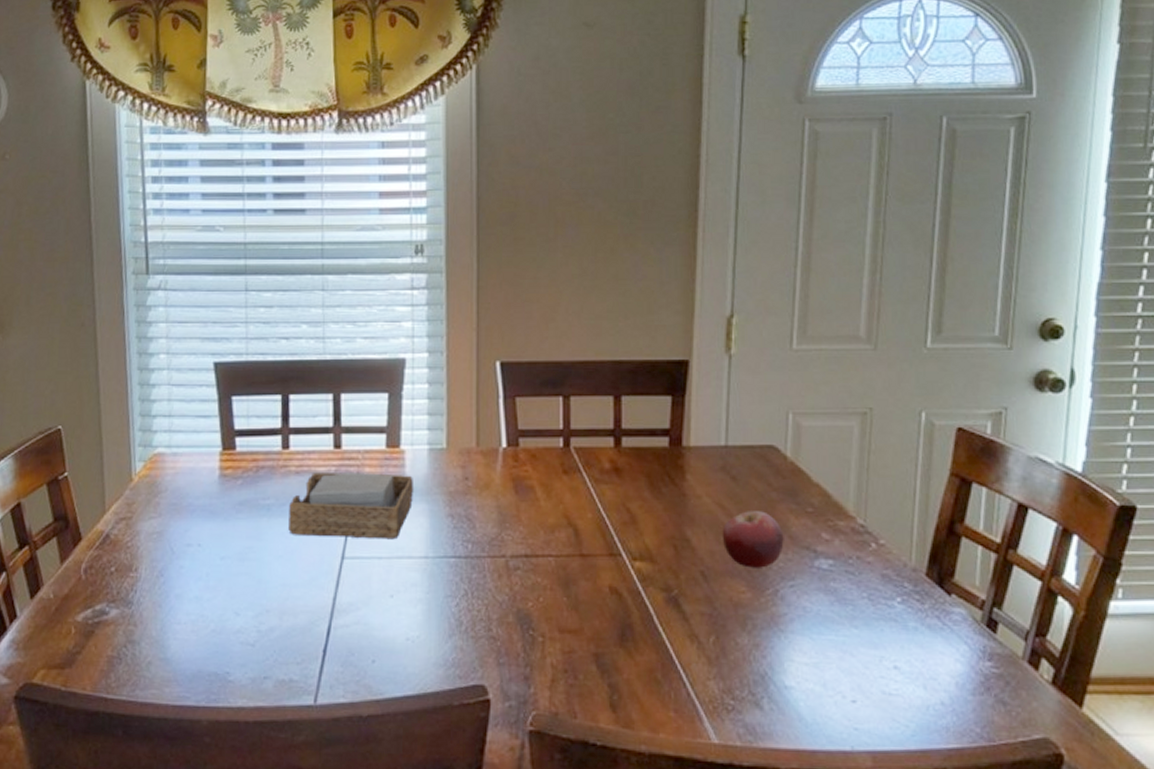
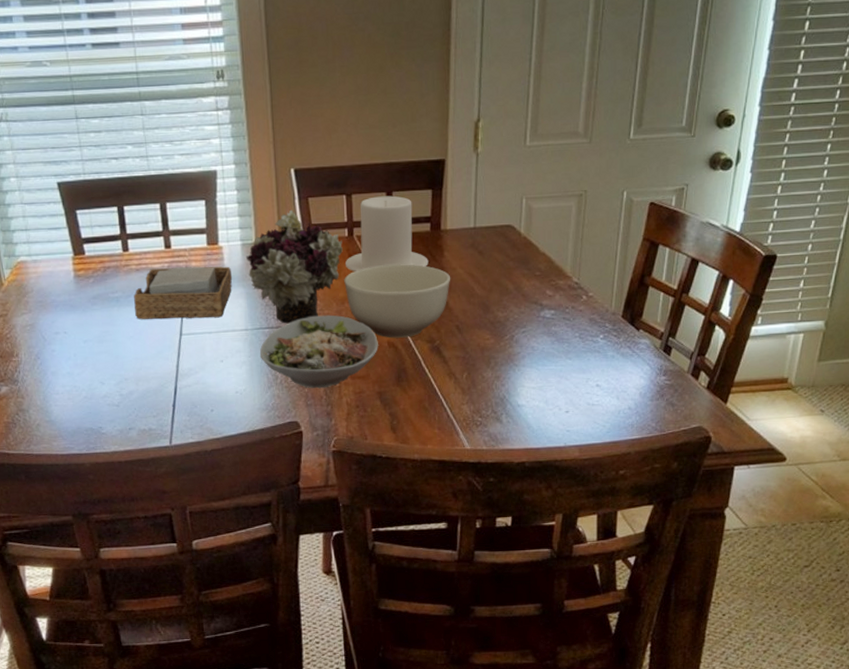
flower arrangement: none [432,410,556,553] -> present [245,209,343,324]
salad: none [441,545,597,643] -> present [259,315,378,389]
bowl: none [556,486,695,583] -> present [344,264,451,338]
candle: none [559,400,666,493] -> present [345,195,429,273]
fruit: present [722,511,784,568] -> none [472,277,518,321]

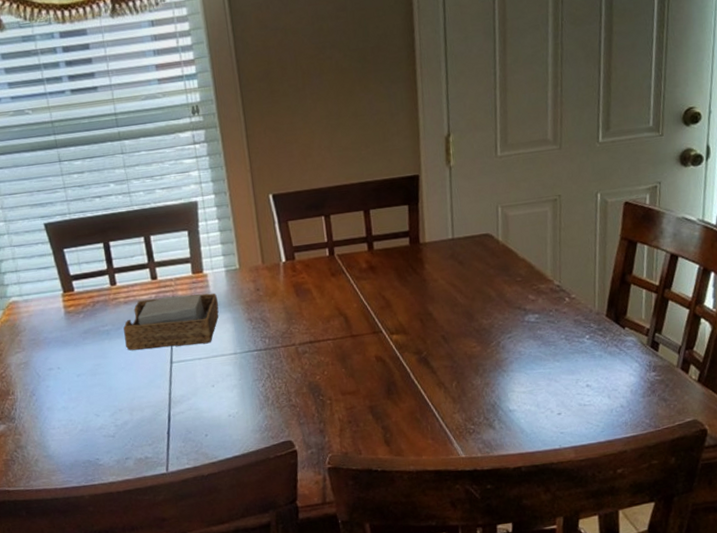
flower arrangement: present [245,209,343,324] -> none [230,233,325,345]
salad: present [259,315,378,389] -> none [250,333,366,408]
bowl: present [344,264,451,338] -> none [328,278,434,353]
candle: present [345,195,429,273] -> none [328,213,410,291]

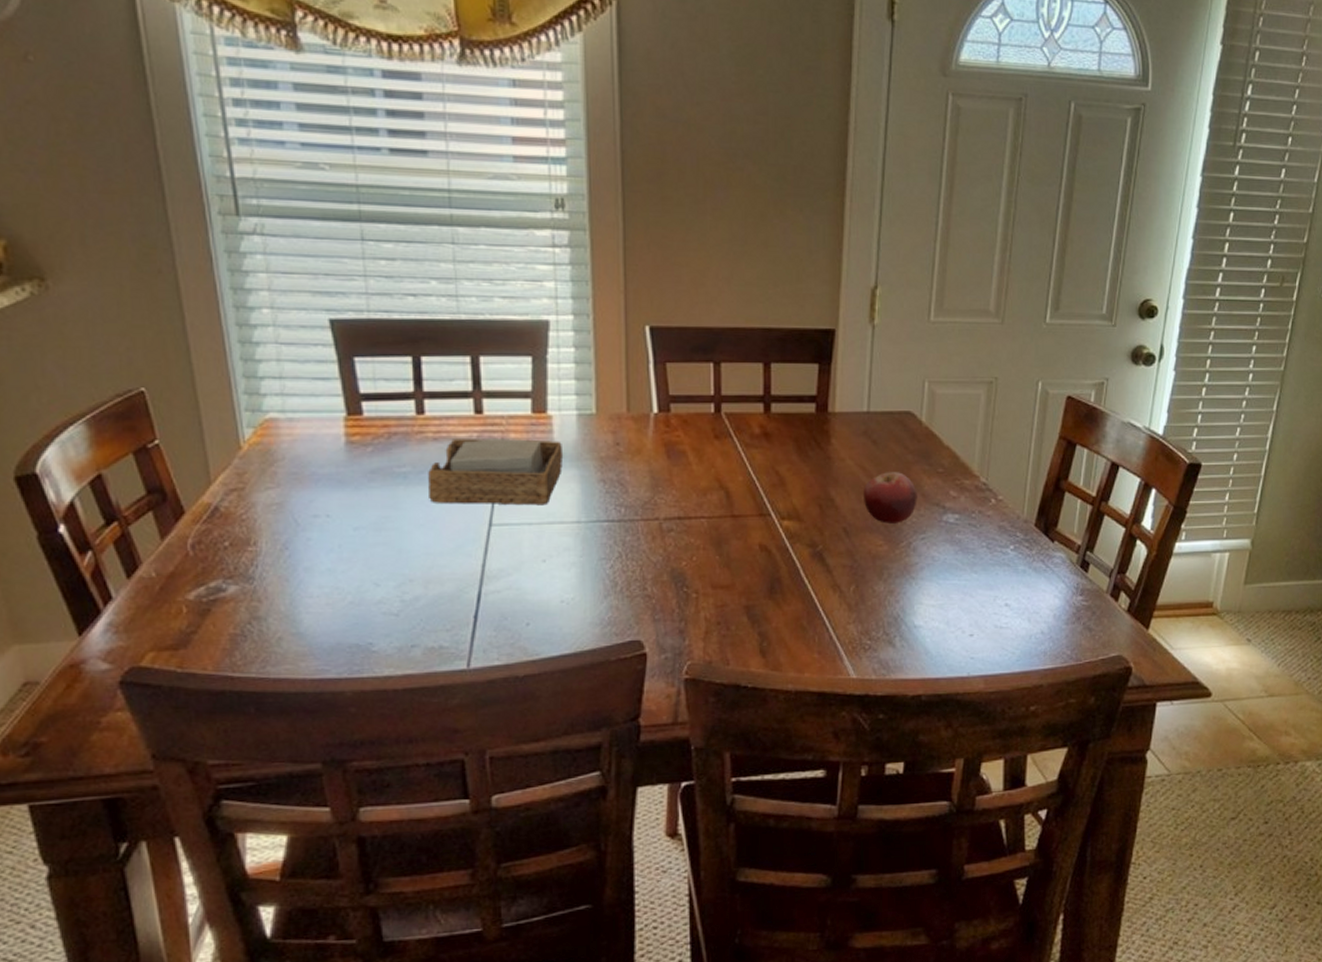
fruit: none [455,285,502,329] -> present [863,472,917,524]

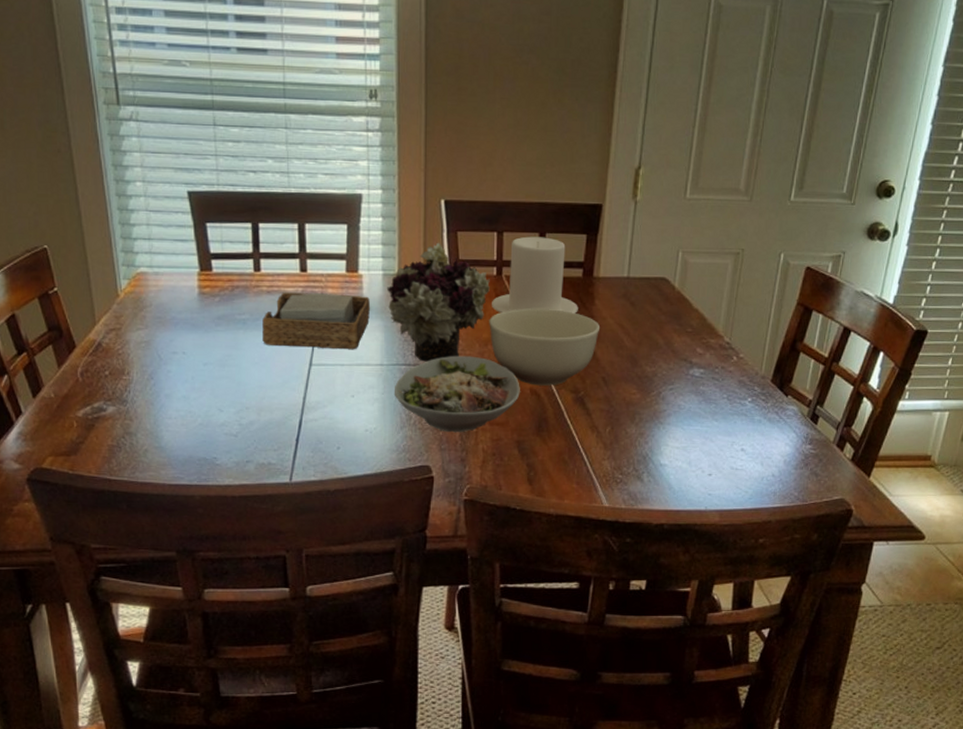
flower arrangement: none [582,375,707,517] -> present [386,242,490,362]
salad: none [594,508,747,600] -> present [394,355,520,433]
bowl: none [707,450,839,540] -> present [489,308,601,386]
candle: none [710,367,812,457] -> present [492,236,578,314]
fruit: present [863,472,917,524] -> none [620,330,668,375]

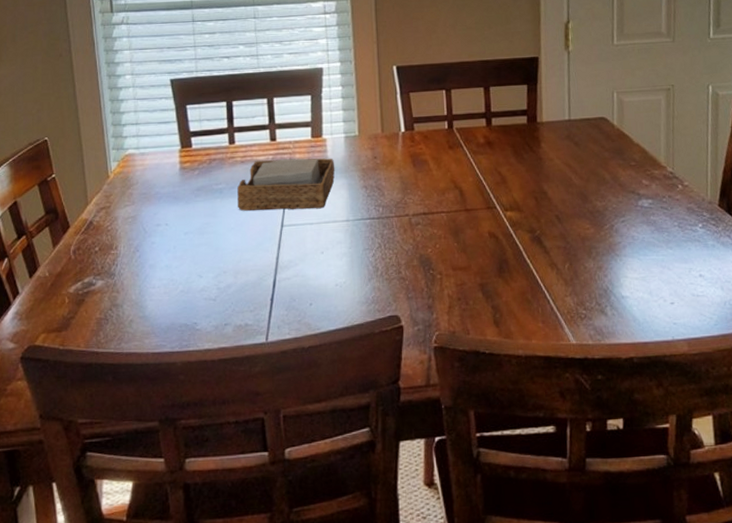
flower arrangement: present [386,242,490,362] -> none [348,103,443,214]
salad: present [394,355,520,433] -> none [360,205,479,281]
bowl: present [489,308,601,386] -> none [444,155,549,229]
candle: present [492,236,578,314] -> none [446,90,526,163]

